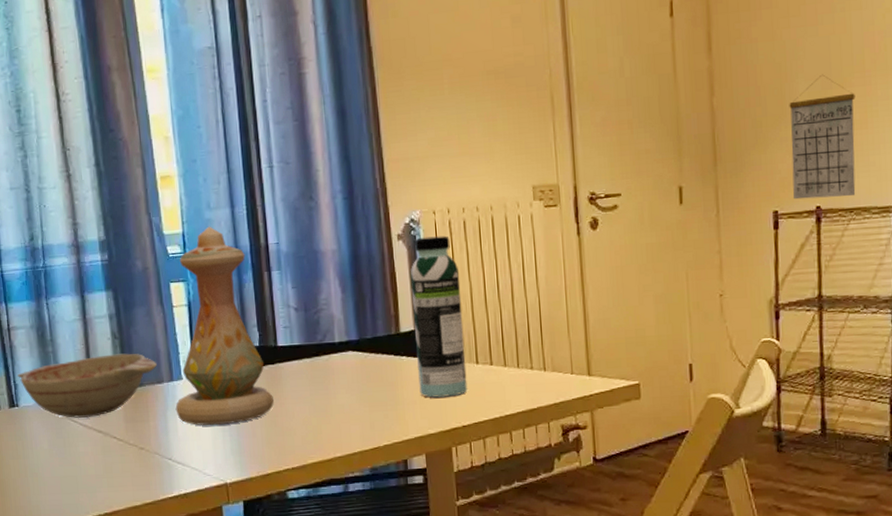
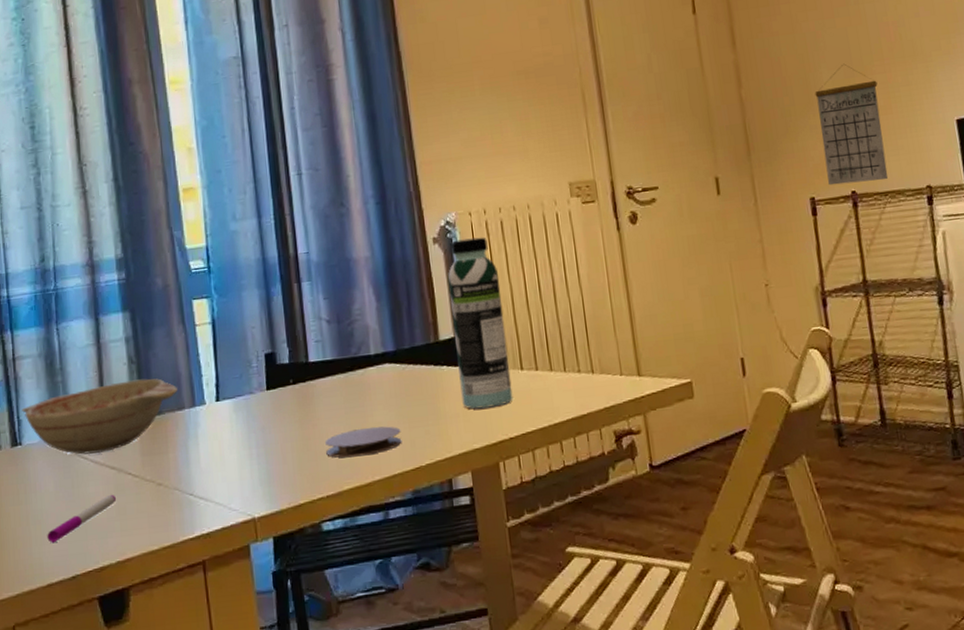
pen: none [43,454,104,494] -> present [47,494,117,544]
vase: present [175,226,275,426] -> none [197,238,307,455]
coaster: none [291,408,362,435] -> present [325,426,402,458]

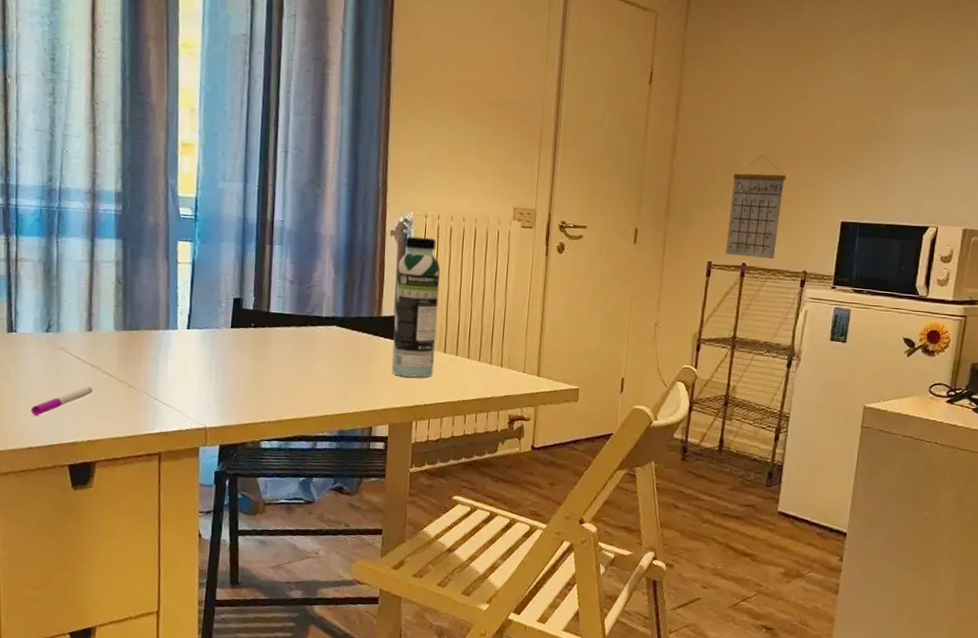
decorative bowl: present [22,378,177,455] -> none [19,297,155,352]
coaster: present [325,426,402,458] -> none [273,373,337,396]

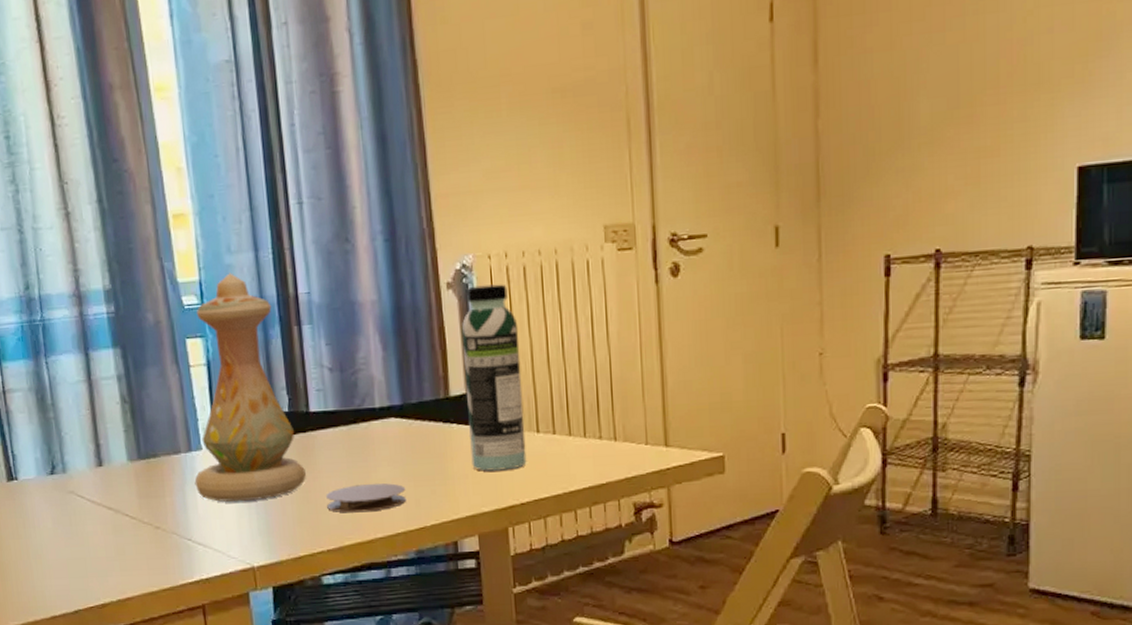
pen: present [31,386,93,416] -> none [48,534,115,578]
vase: none [167,195,261,375] -> present [194,273,307,502]
coaster: none [273,373,337,396] -> present [326,483,407,513]
calendar: present [726,155,786,260] -> none [907,91,987,242]

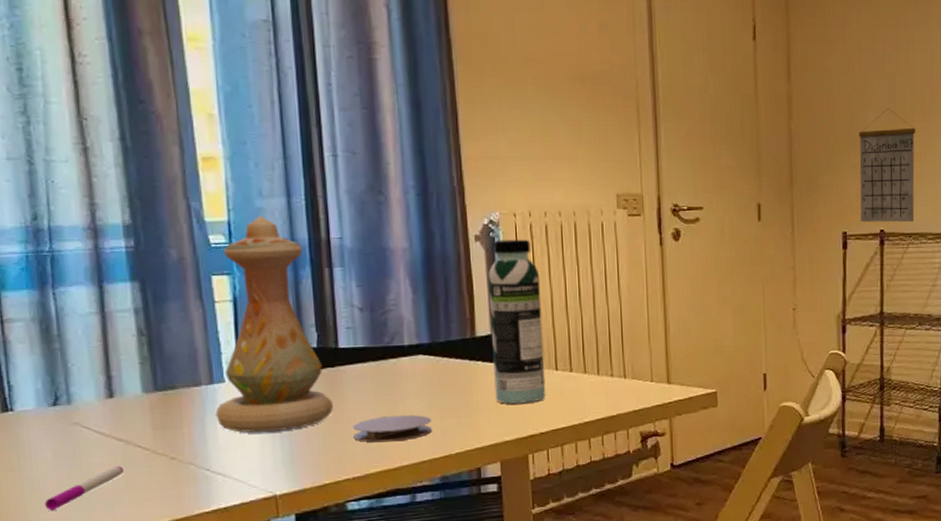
pen: none [48,534,115,578] -> present [45,465,125,511]
calendar: none [907,91,987,242] -> present [858,108,916,223]

